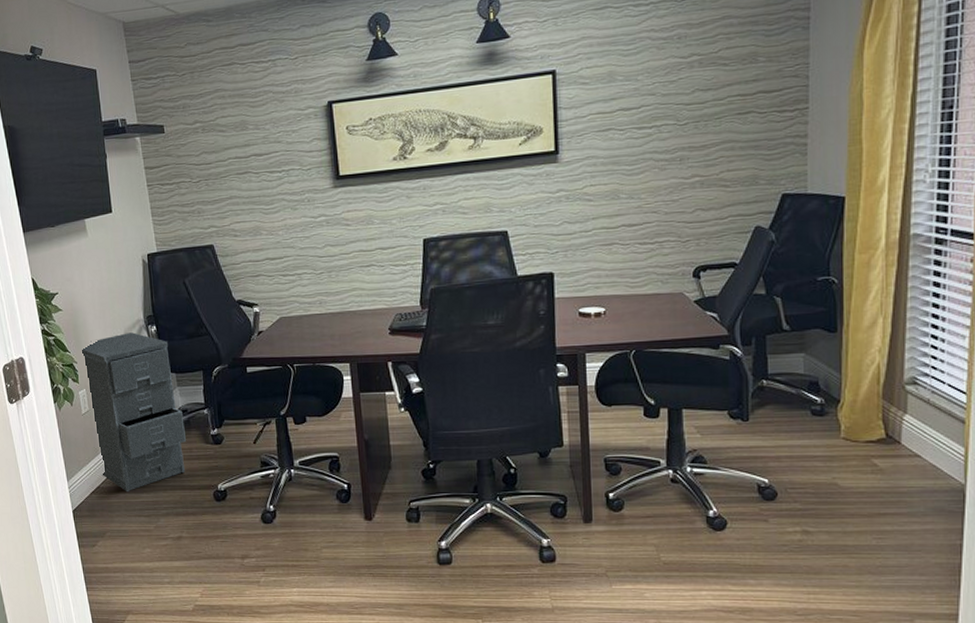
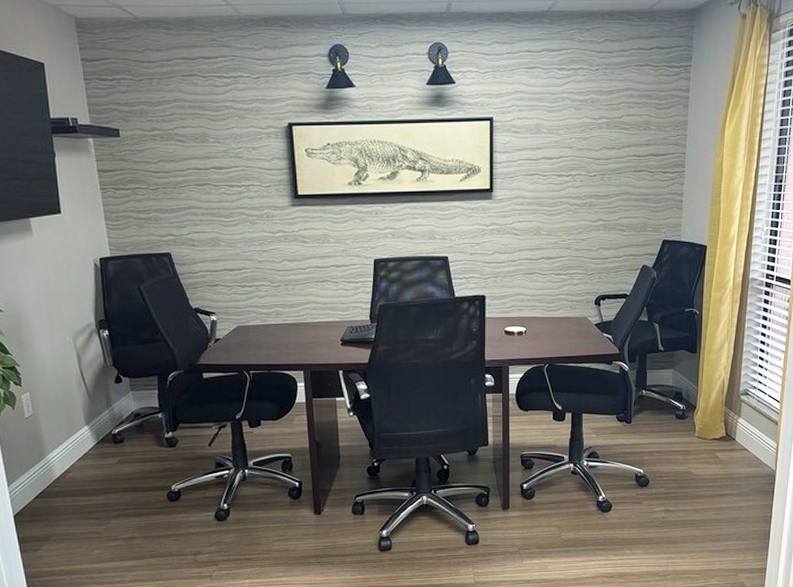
filing cabinet: present [82,332,186,493] -> none [25,336,139,496]

